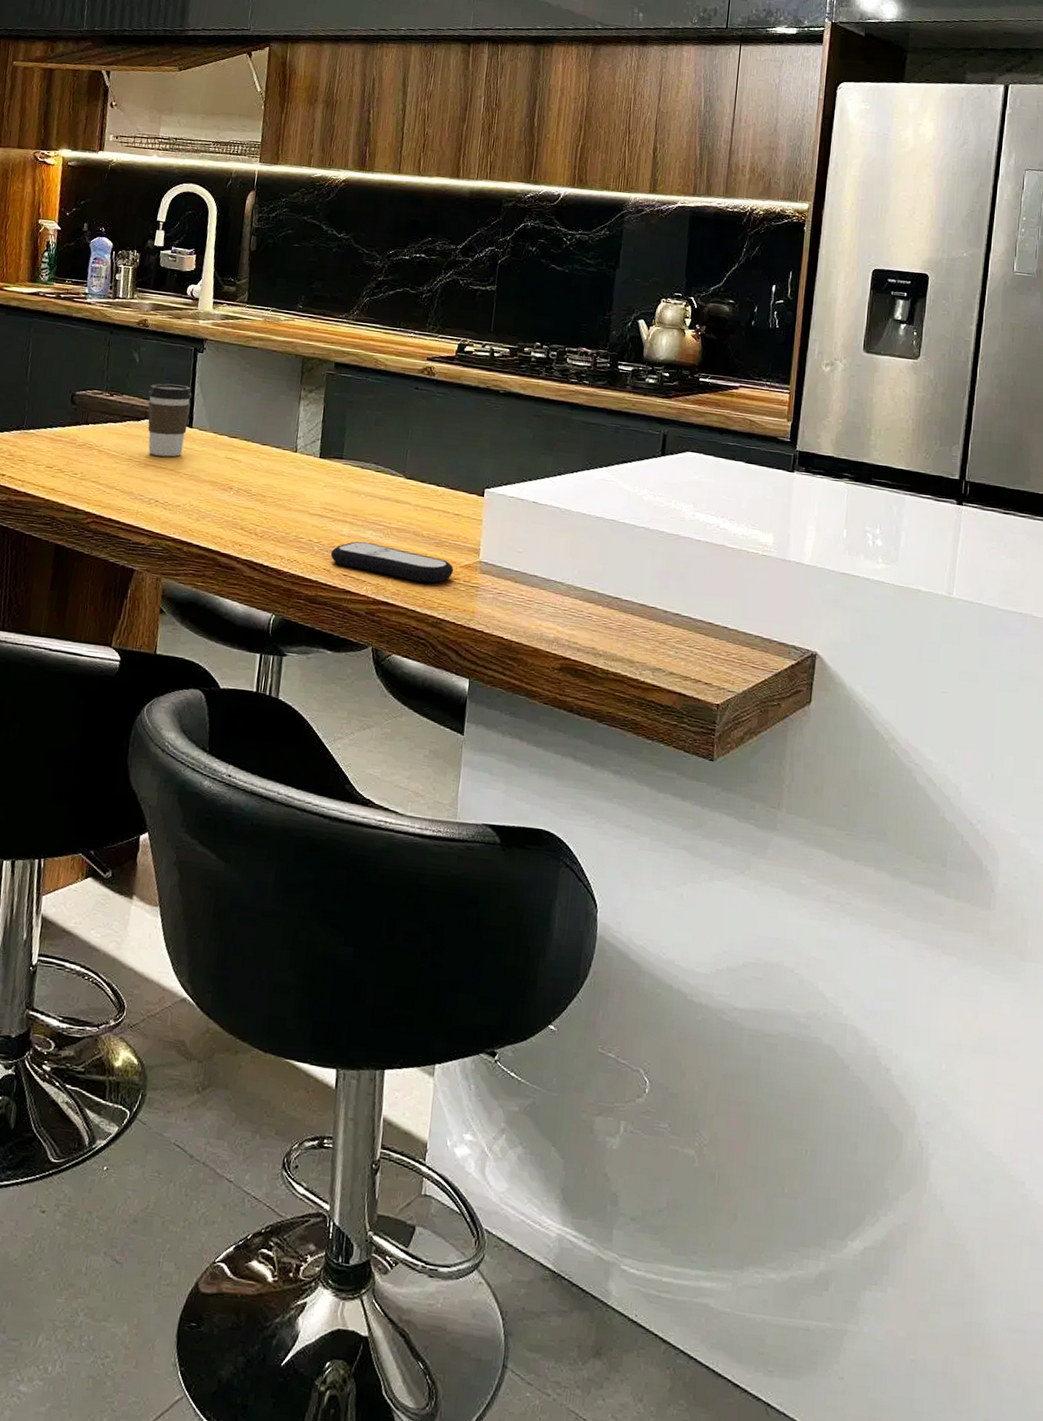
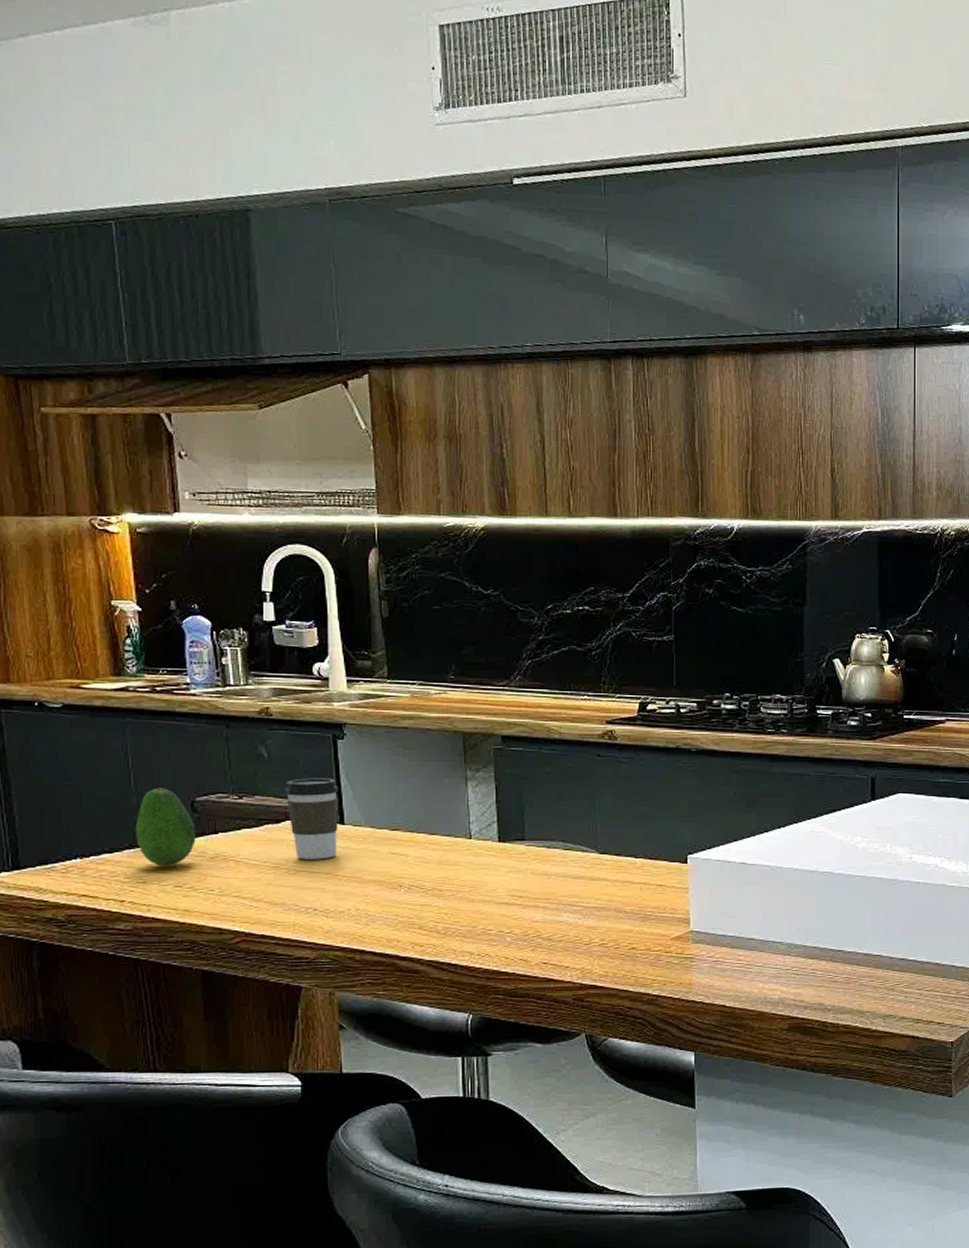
fruit: none [23,380,72,449] -> present [135,788,196,866]
remote control: present [330,541,454,583] -> none [525,925,665,960]

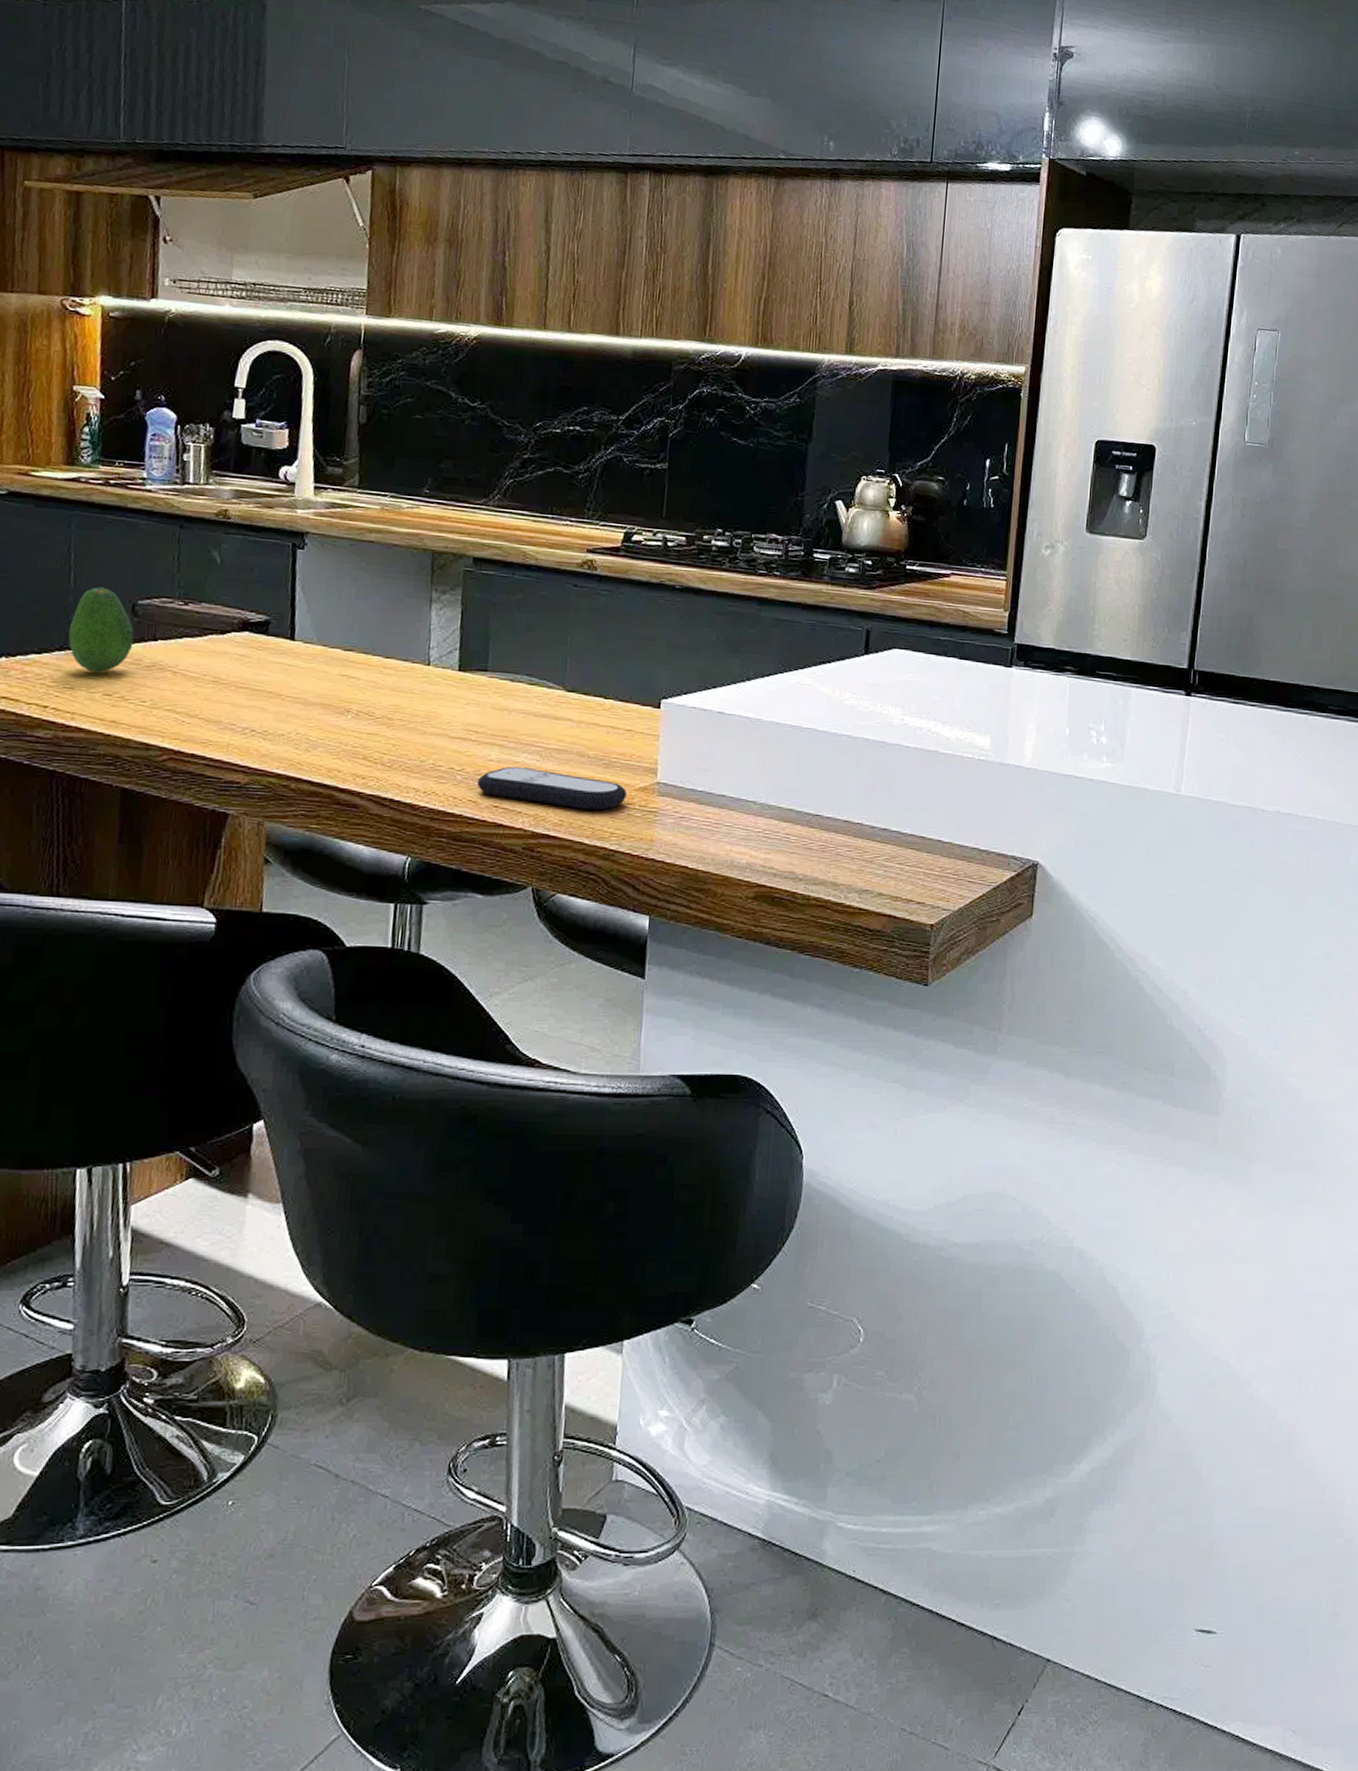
coffee cup: present [285,778,338,859] -> none [234,587,293,677]
remote control: none [525,925,665,960] -> present [476,766,628,811]

